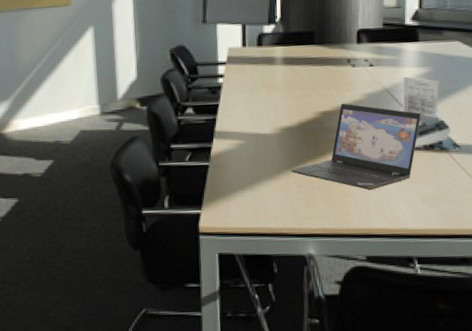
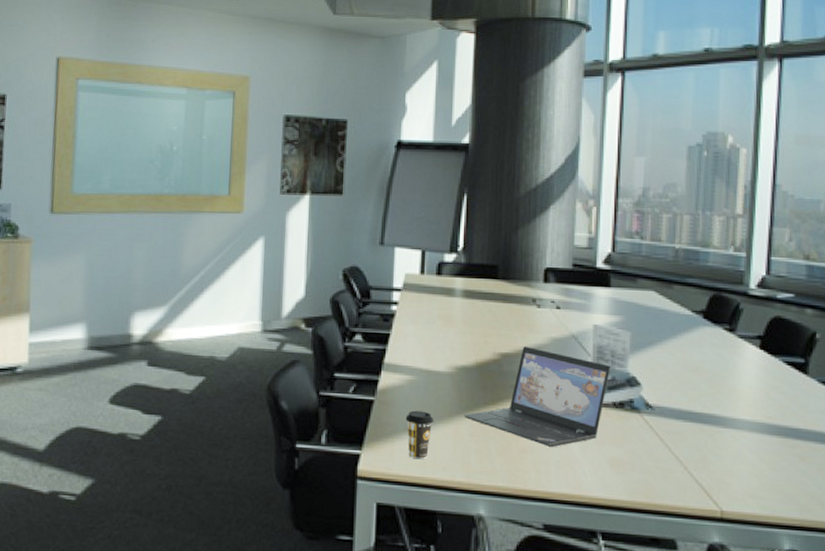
coffee cup: none [238,170,263,213] -> present [405,410,433,460]

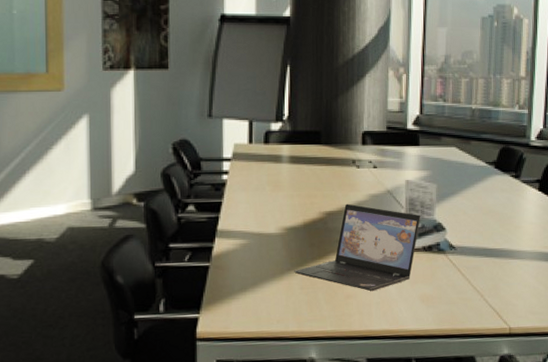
coffee cup: present [405,410,433,460] -> none [240,271,266,316]

